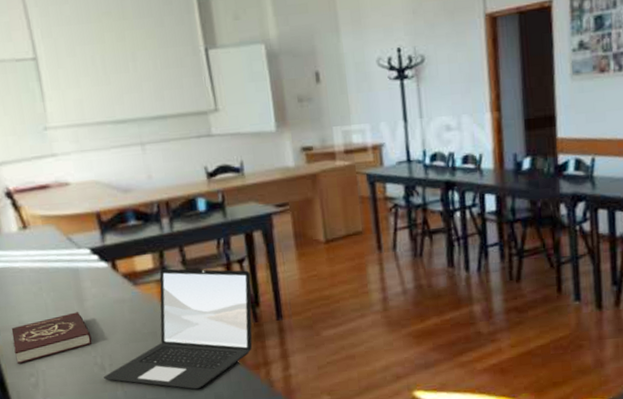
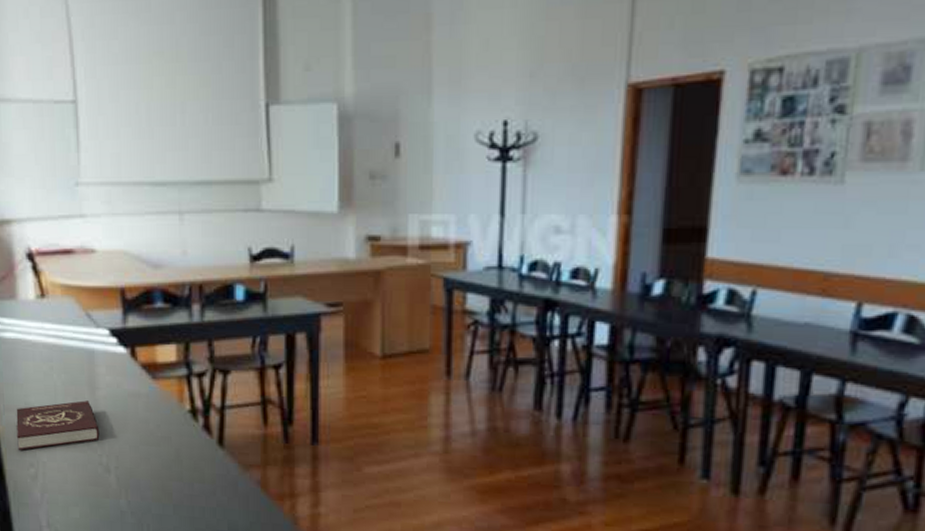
laptop: present [104,268,253,390] -> none [108,364,288,513]

